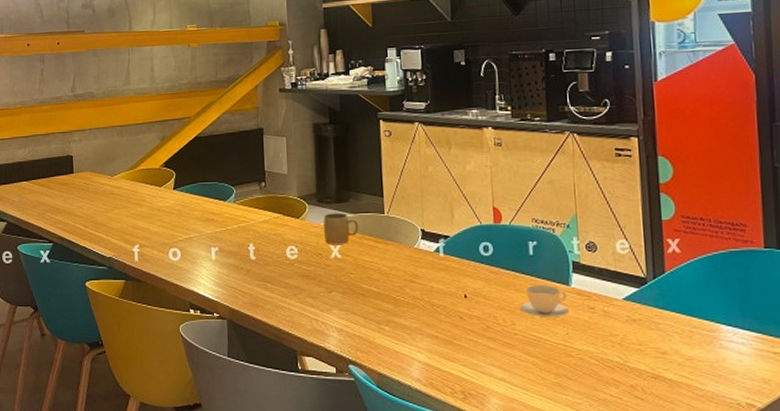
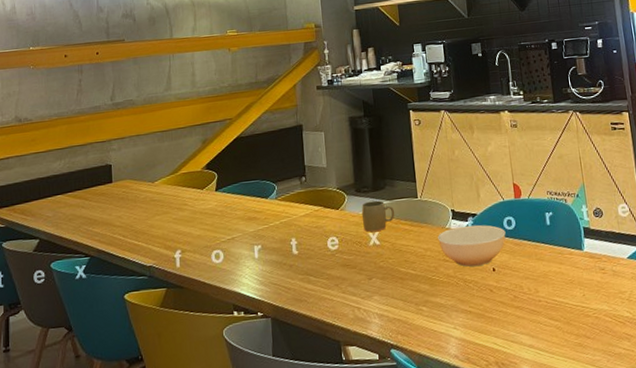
bowl: none [405,247,481,291] -> present [438,224,506,267]
teacup: present [519,285,570,318] -> none [541,251,585,283]

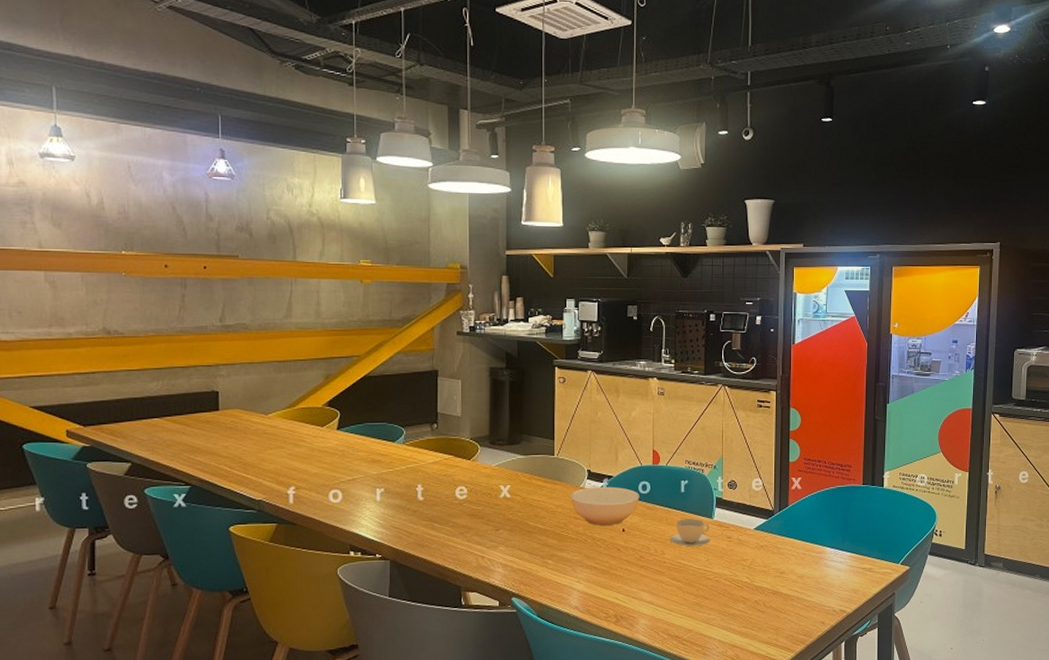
mug: present [361,200,395,232] -> none [494,454,529,484]
teacup: none [541,251,585,283] -> present [670,518,711,547]

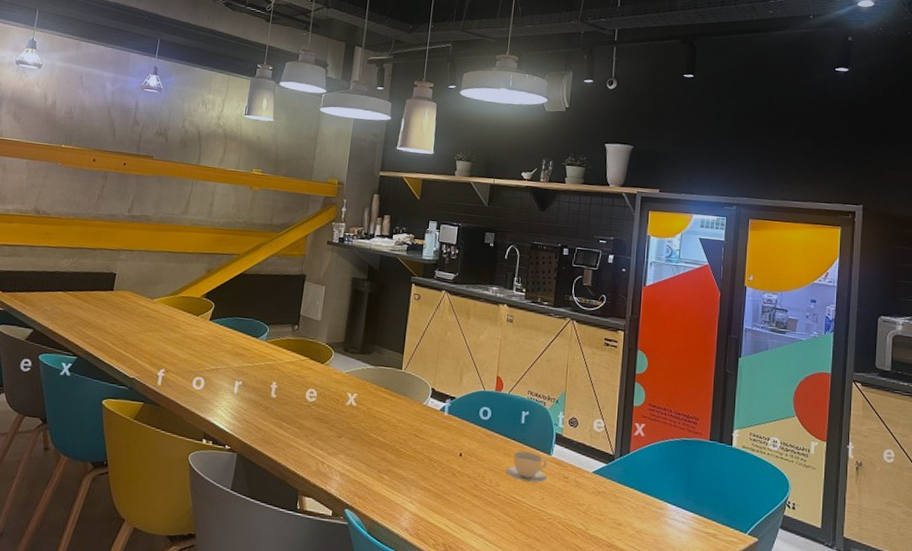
bowl: present [571,486,640,526] -> none [413,406,480,448]

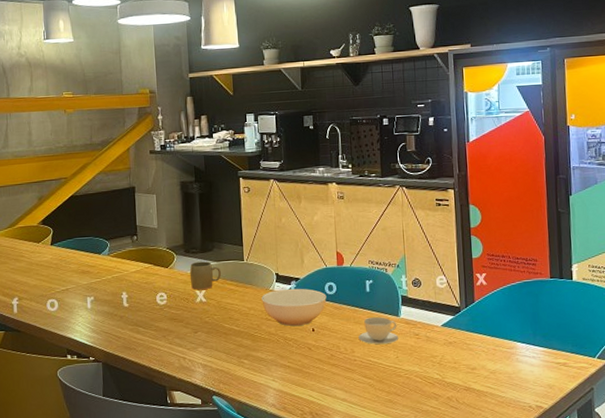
mug: none [343,362,378,393] -> present [189,261,222,290]
bowl: none [413,406,480,448] -> present [261,288,327,327]

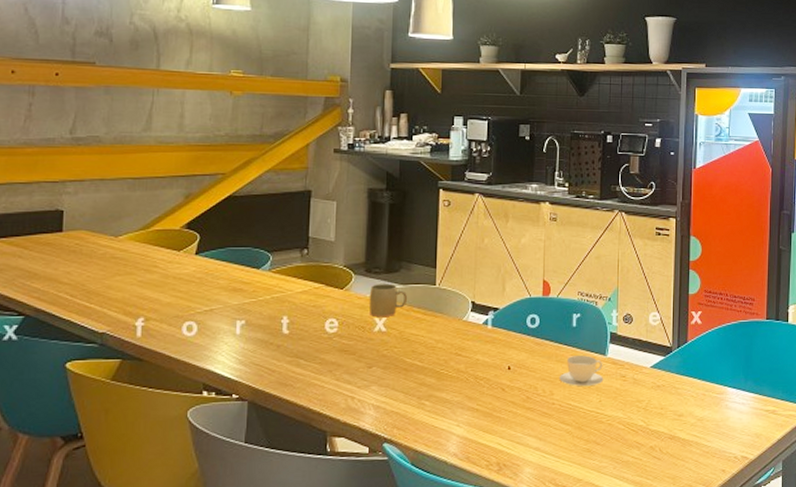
bowl: present [261,288,327,327] -> none [452,319,528,364]

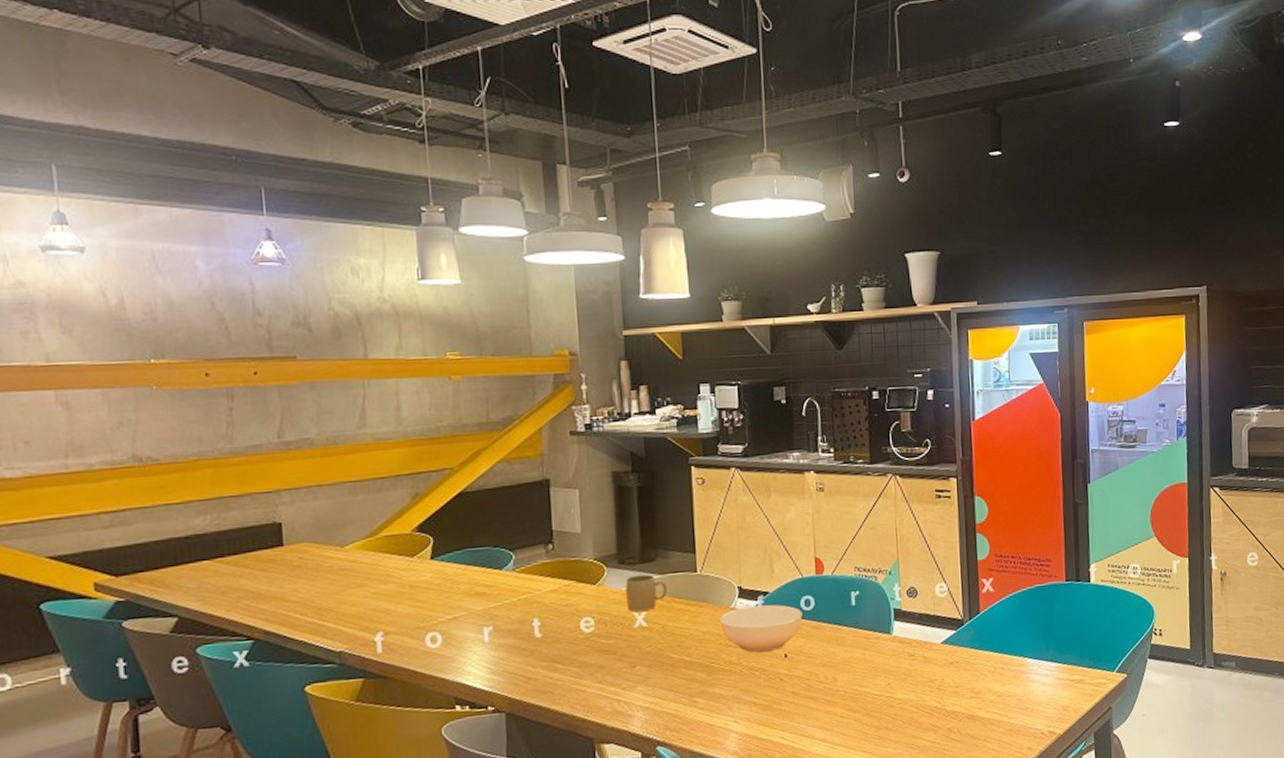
bowl: none [452,319,528,364] -> present [720,604,803,653]
teacup: present [559,355,604,387] -> none [841,635,891,670]

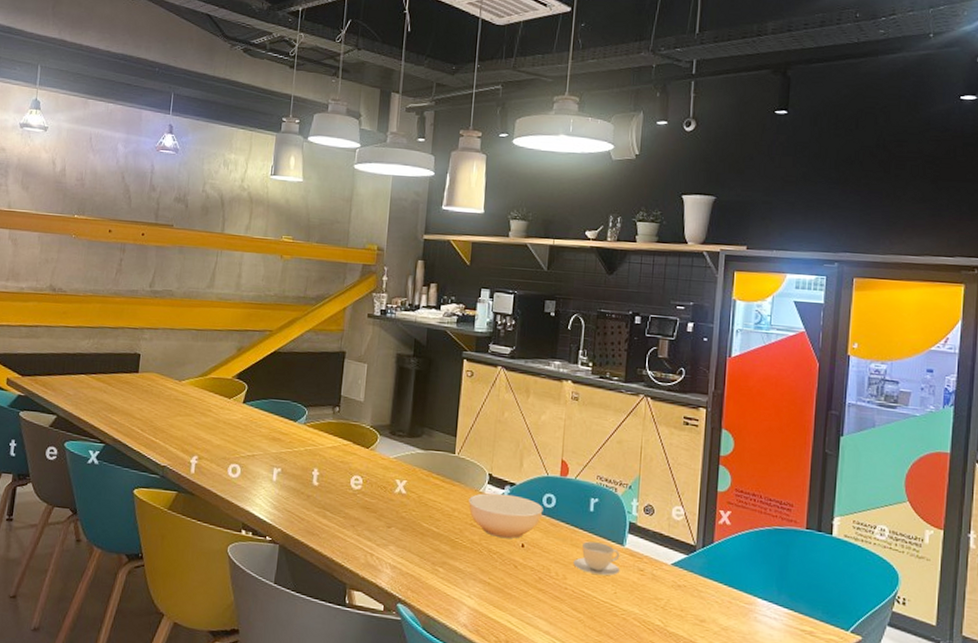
mug: present [624,574,668,612] -> none [391,446,428,480]
teacup: none [841,635,891,670] -> present [573,541,621,576]

